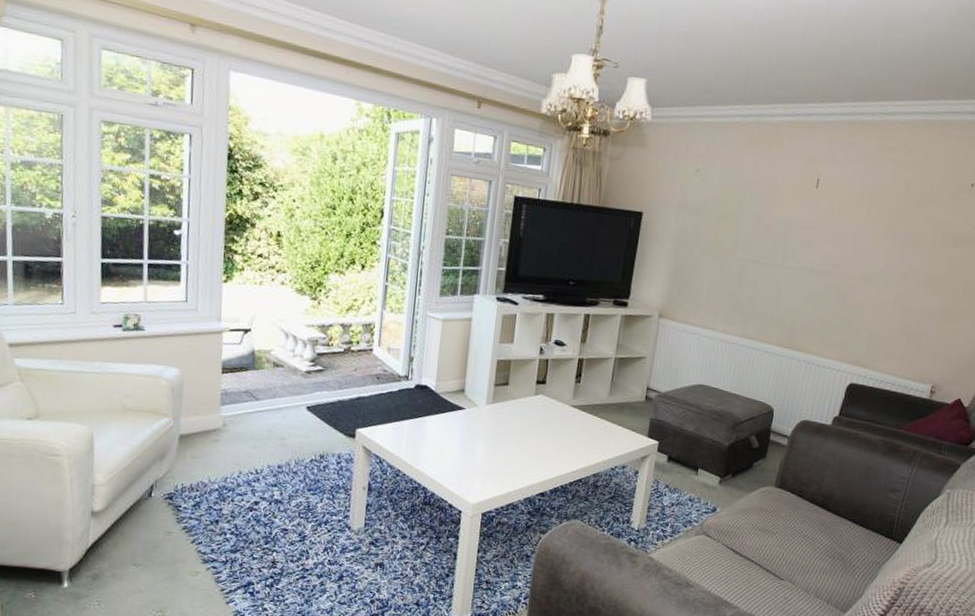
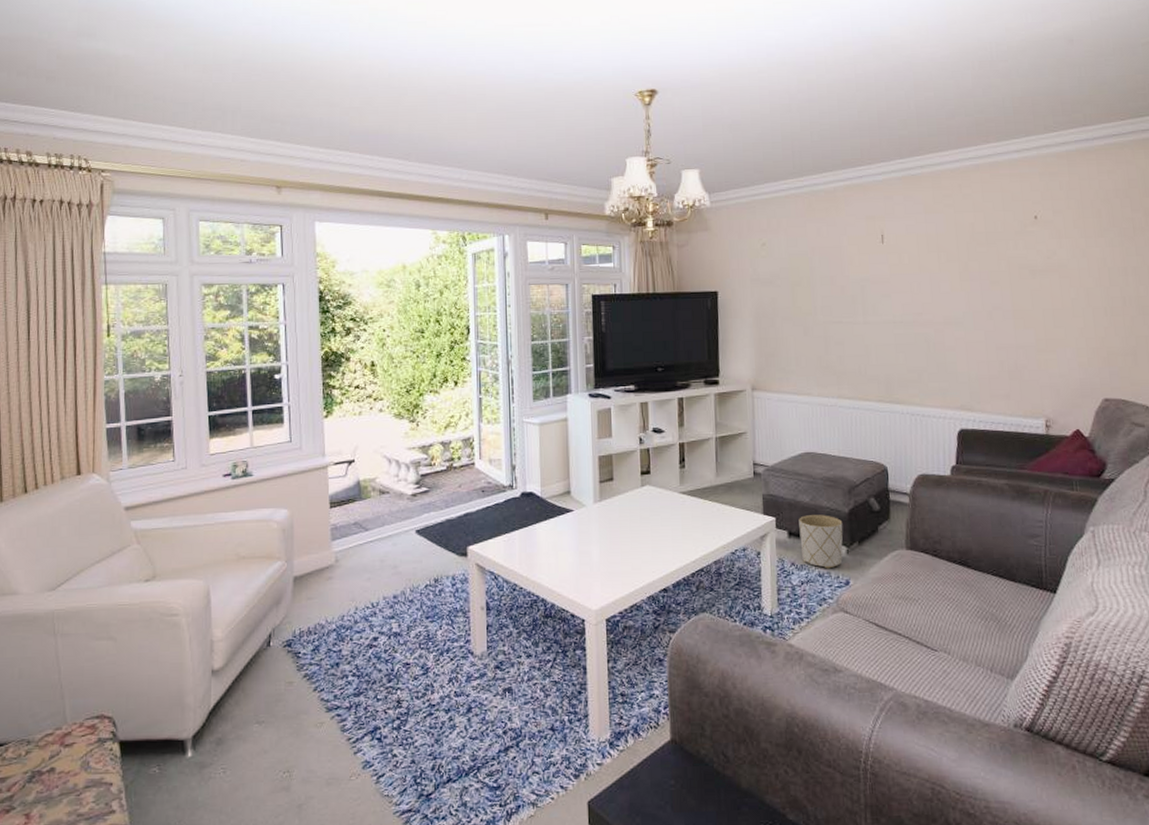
planter: none [677,443,721,495] -> present [799,515,843,569]

